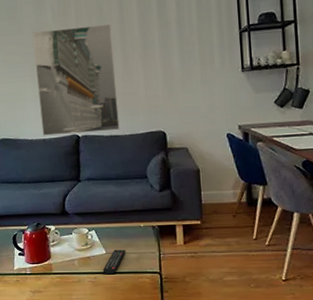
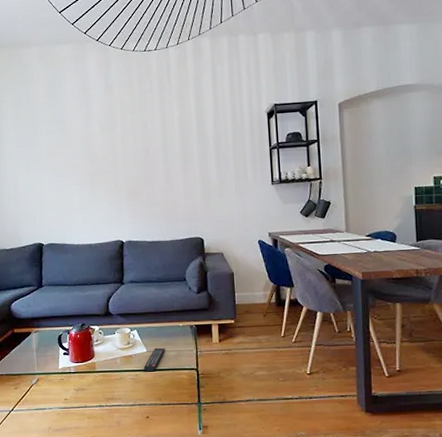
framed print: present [32,24,120,136] -> none [80,139,161,241]

